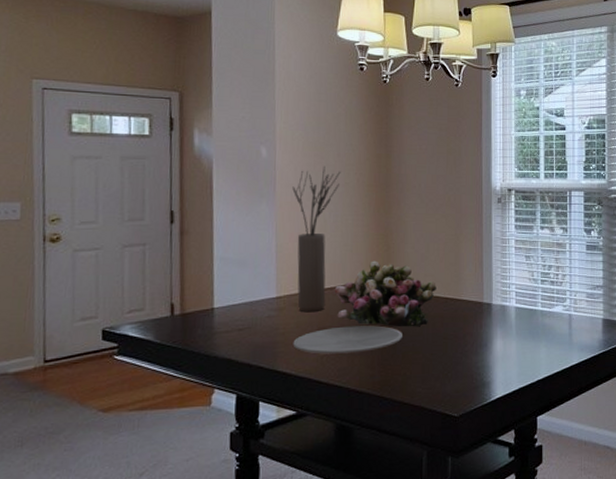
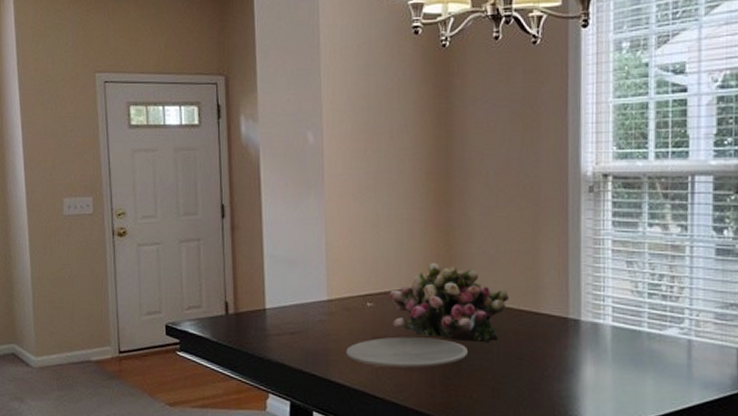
vase: present [292,166,341,312] -> none [341,151,394,318]

